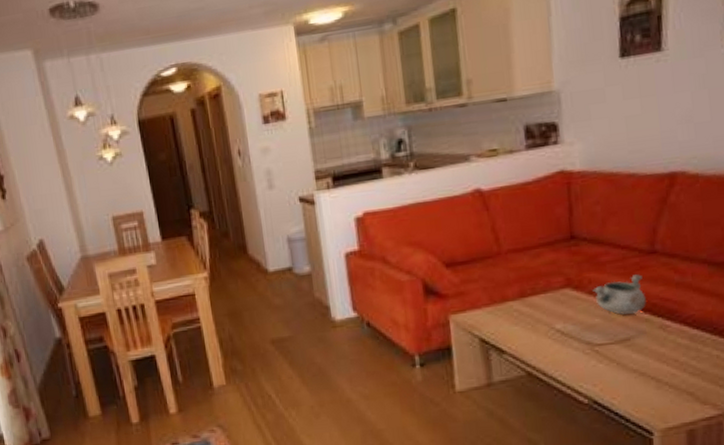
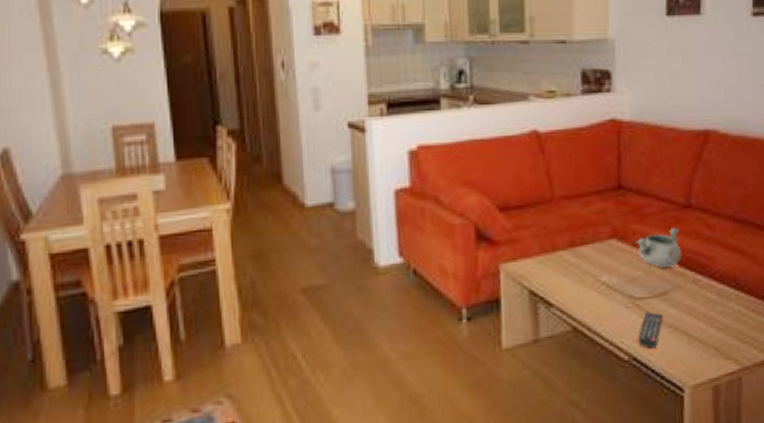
remote control: none [598,357,626,393] -> present [638,312,663,349]

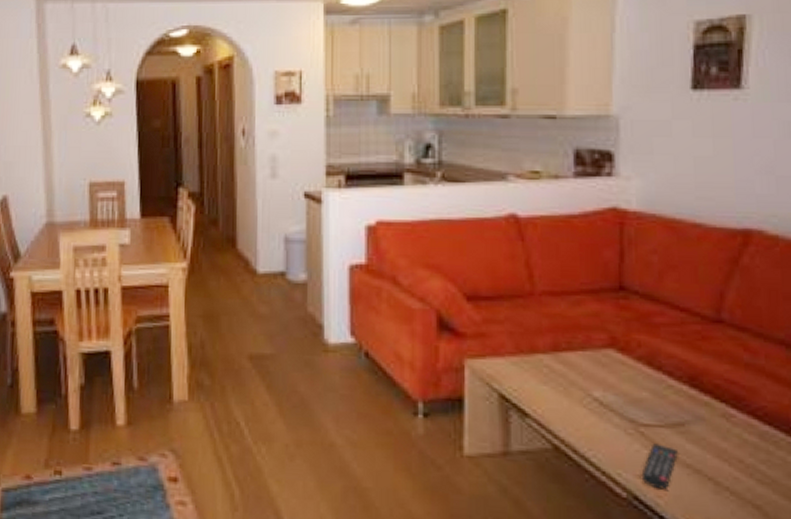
decorative bowl: present [636,227,682,268] -> none [642,344,707,393]

